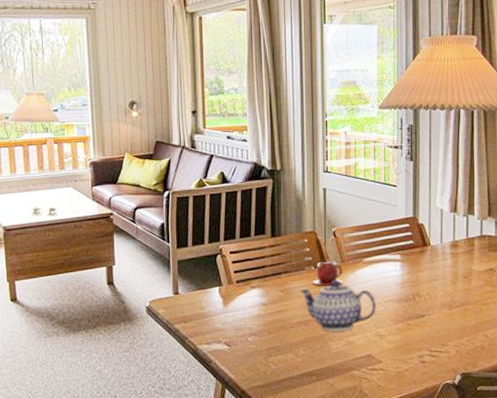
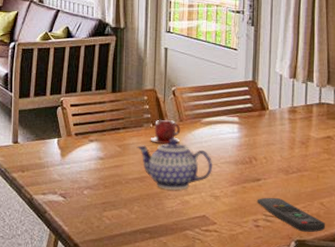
remote control: none [421,332,490,365] -> present [257,197,326,232]

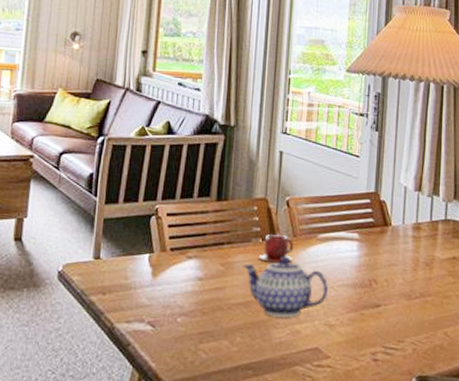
remote control: present [257,197,326,232] -> none [376,326,450,366]

